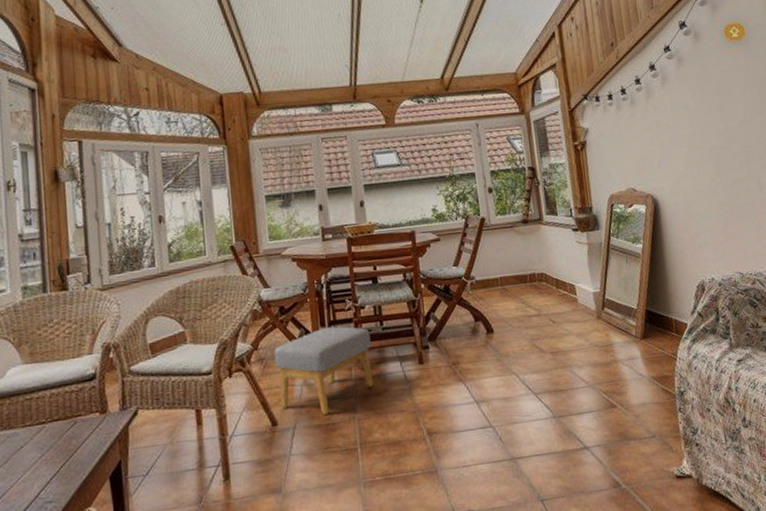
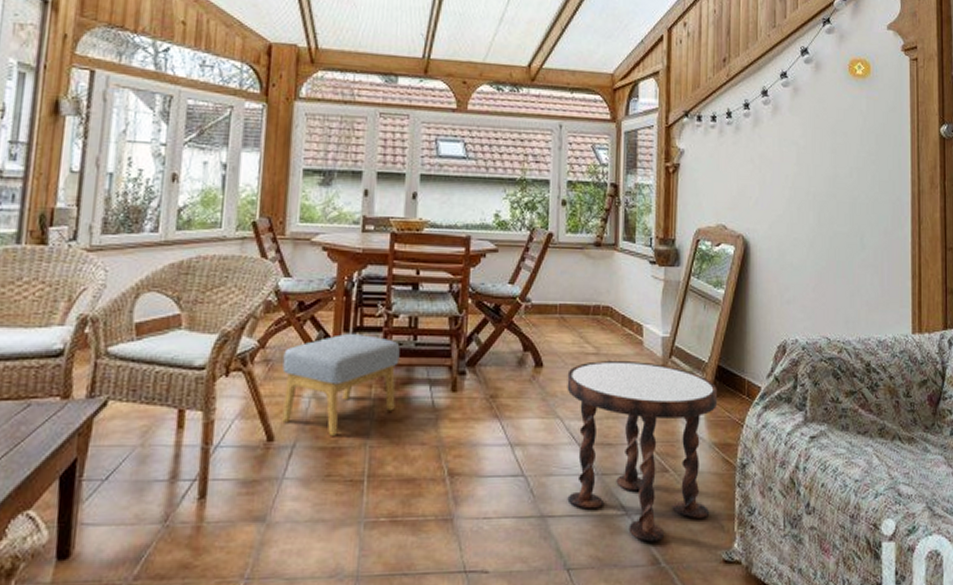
side table: none [516,316,658,469] -> present [567,361,717,542]

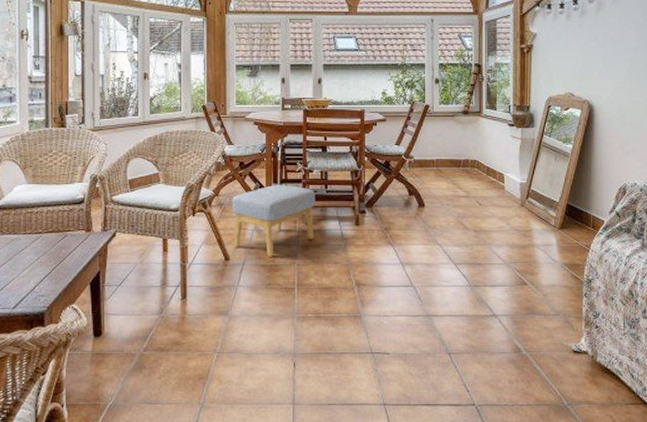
side table: present [567,361,717,542] -> none [444,202,567,335]

